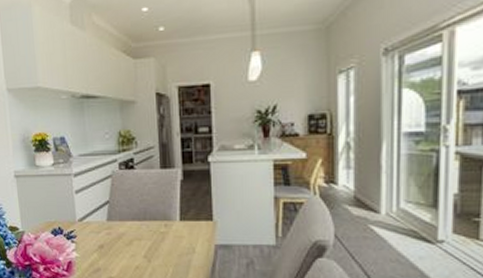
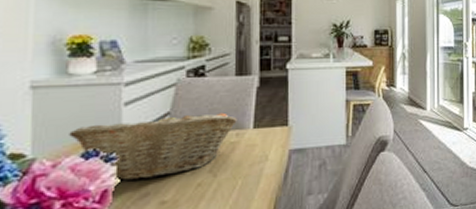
fruit basket: none [42,202,165,257] -> present [69,112,237,181]

